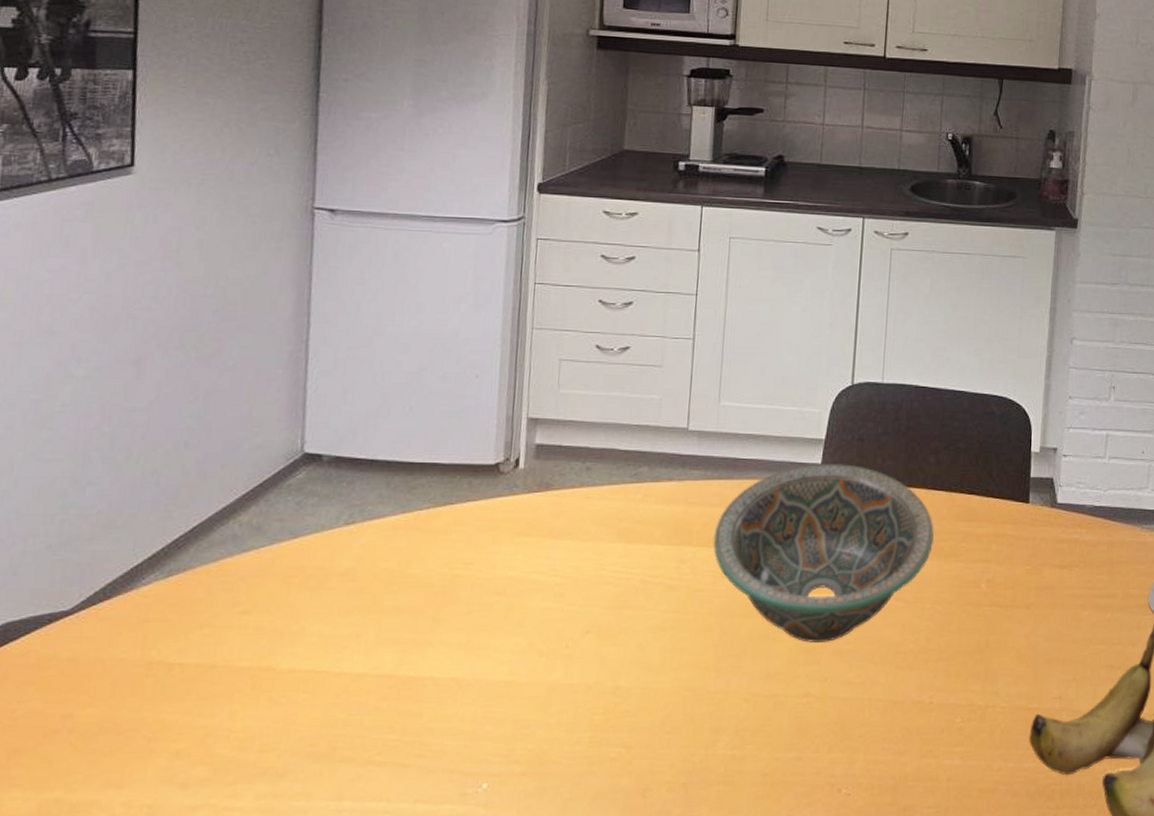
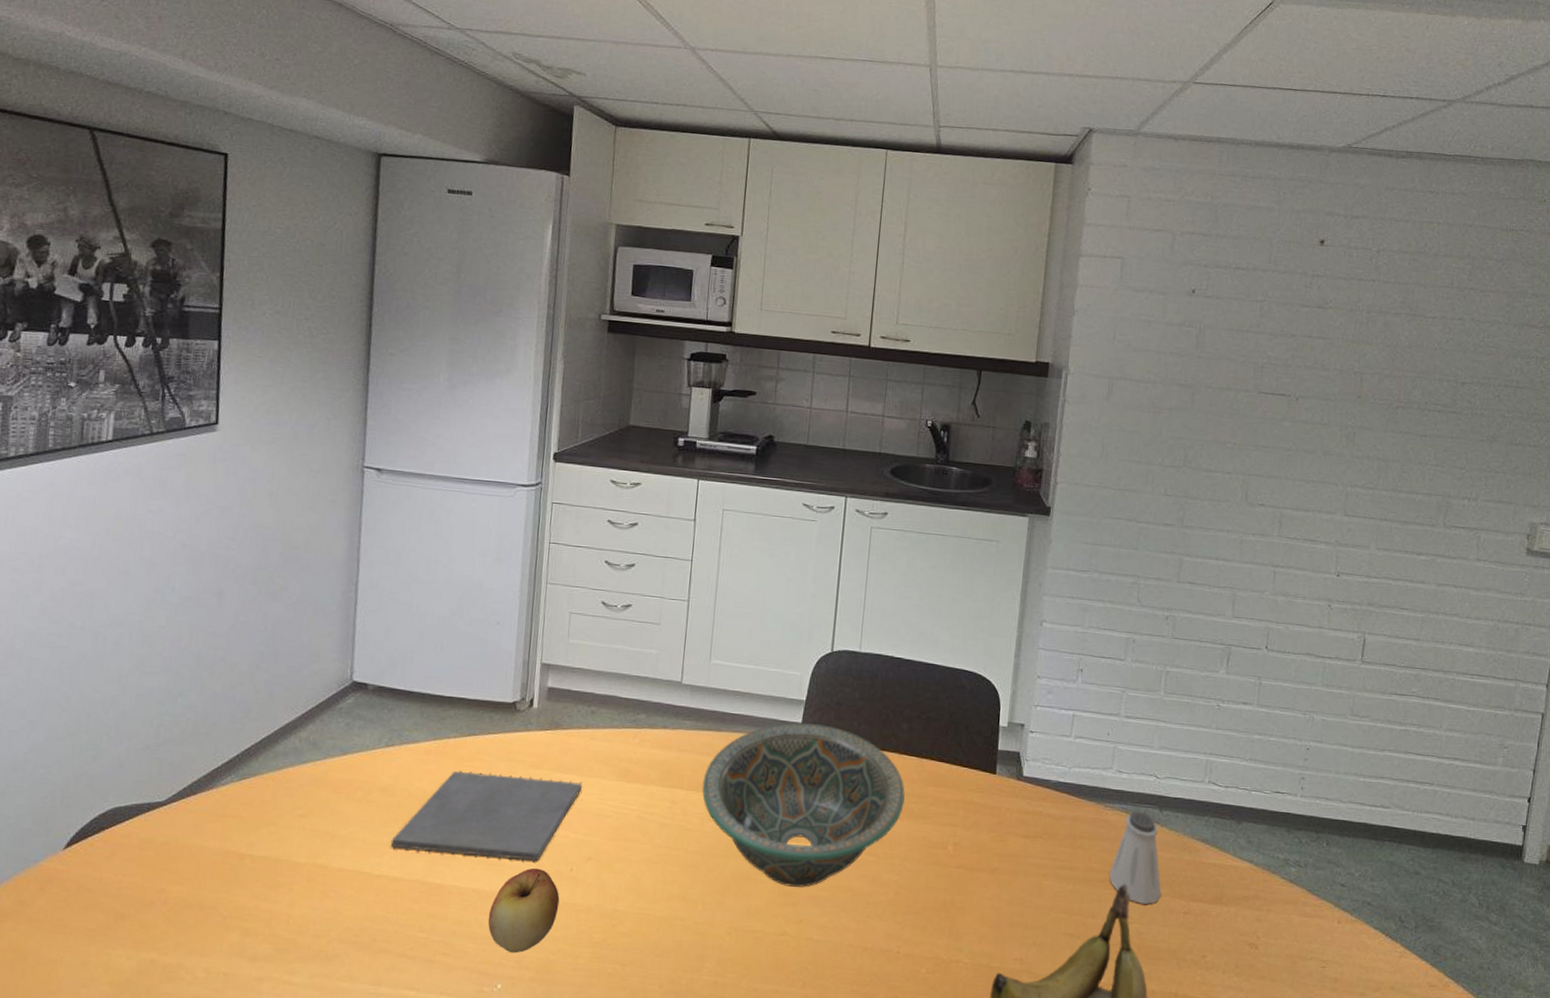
notepad: none [352,545,577,643] -> present [390,771,582,862]
apple: none [470,648,554,747] -> present [488,867,560,954]

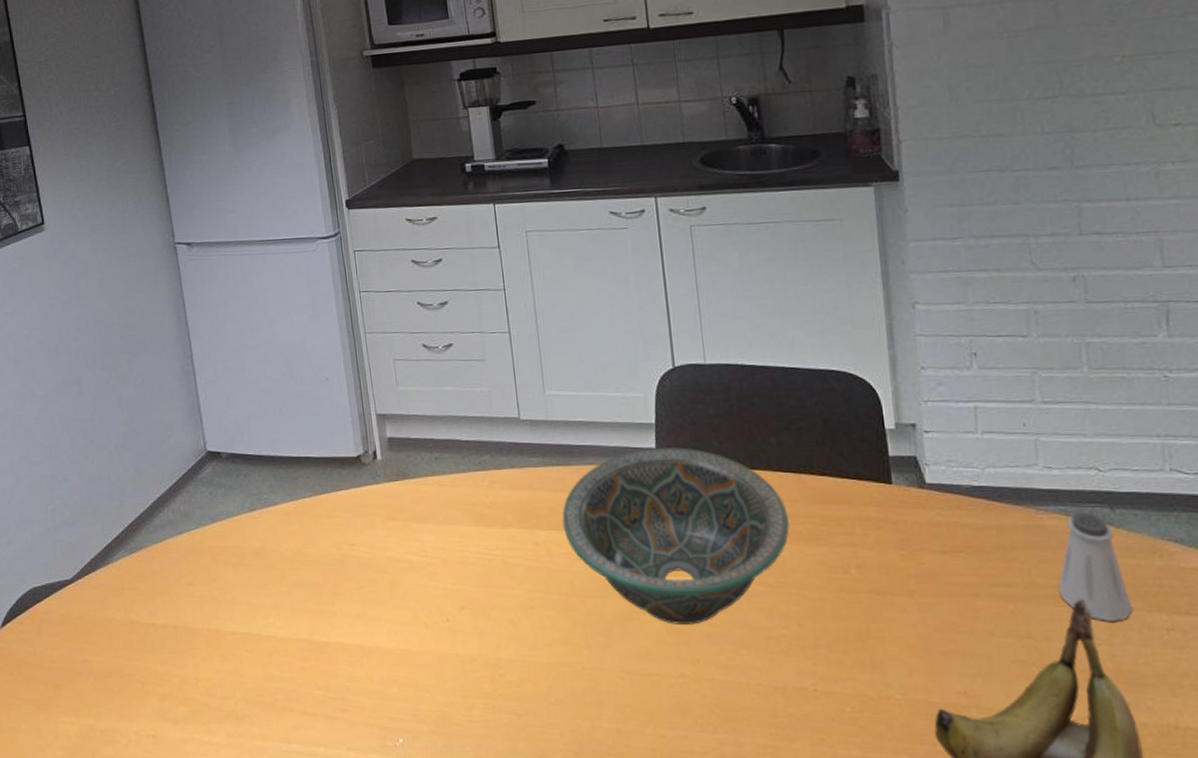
notepad: present [390,771,582,862] -> none [272,528,441,615]
apple: present [488,867,560,954] -> none [376,620,443,707]

